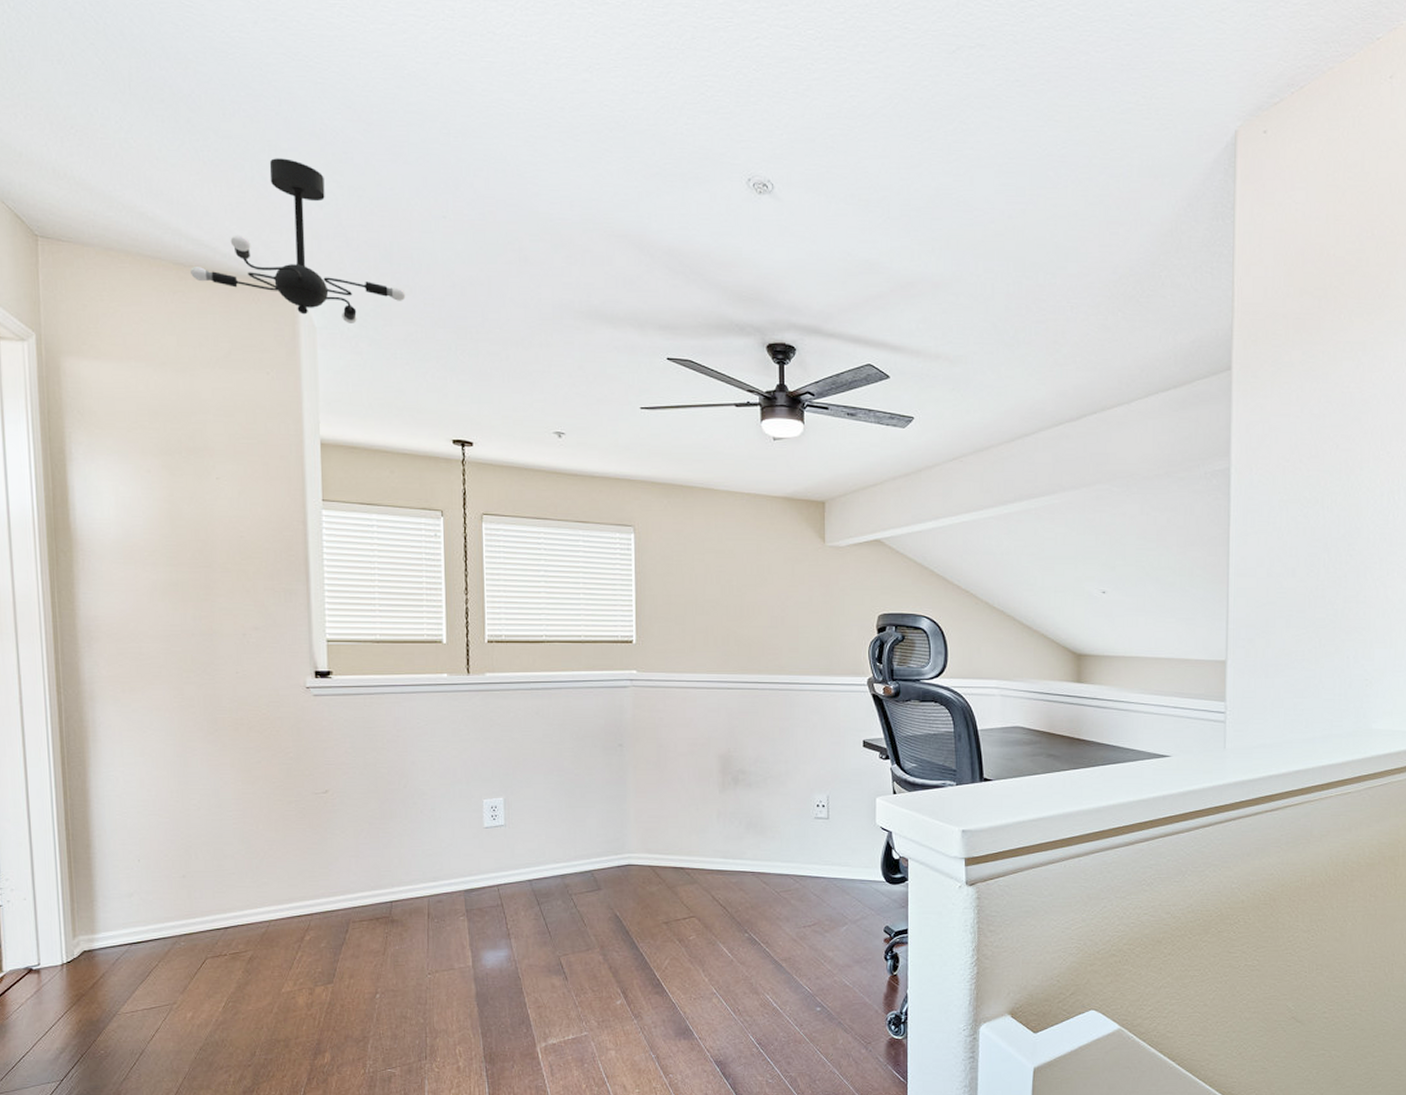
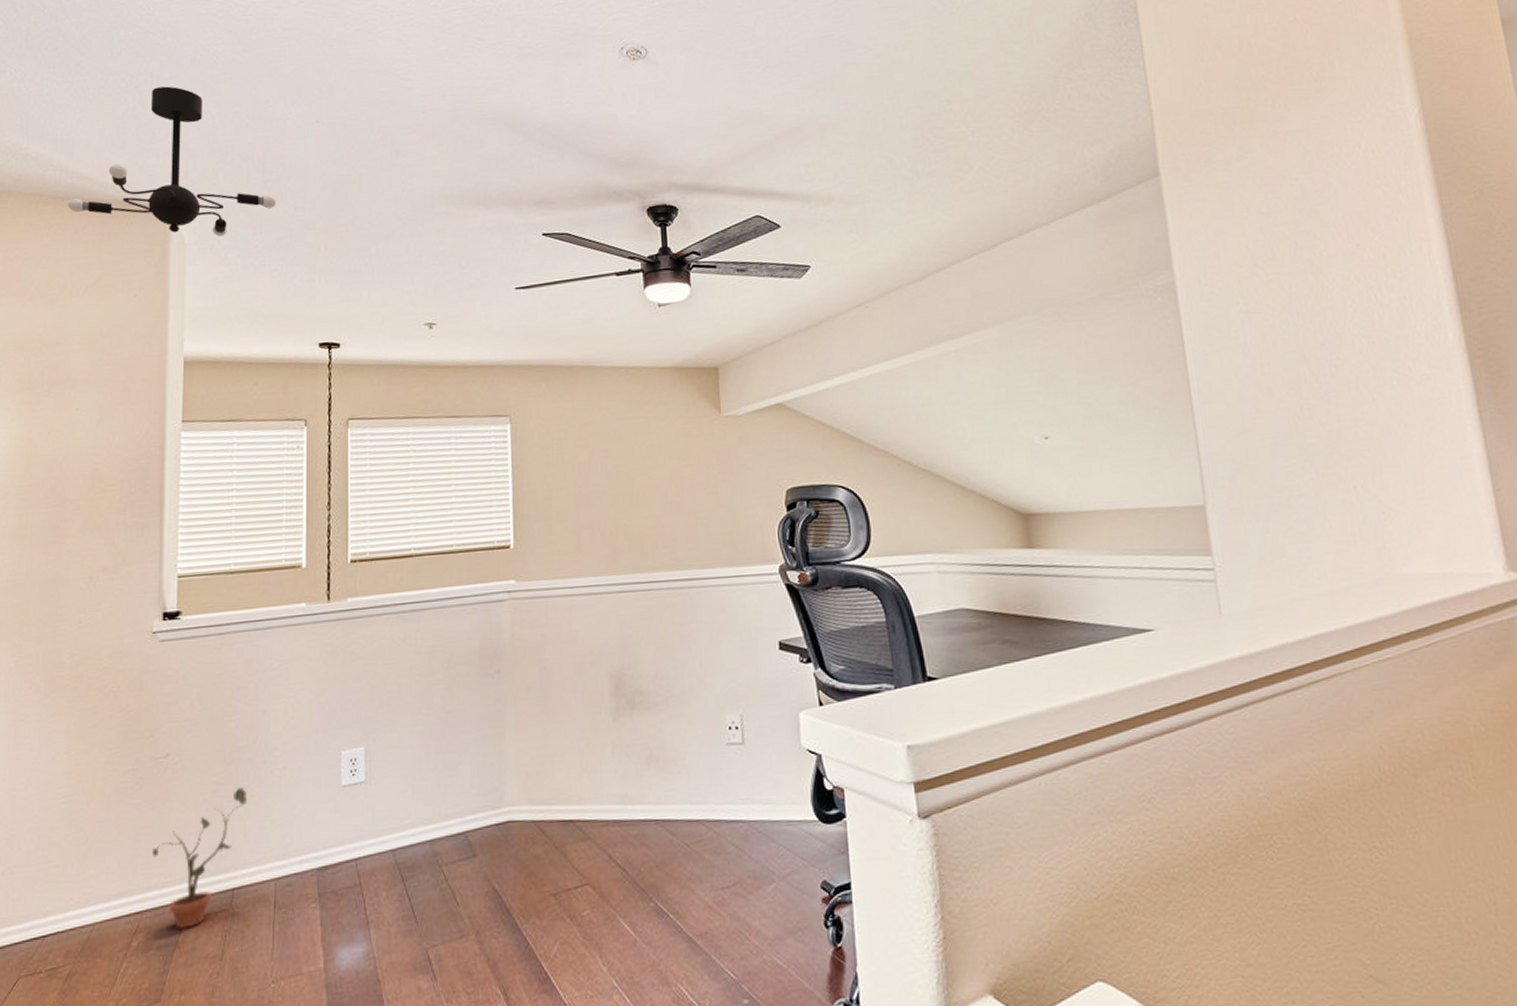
potted plant: none [317,822,401,929] -> present [151,787,248,929]

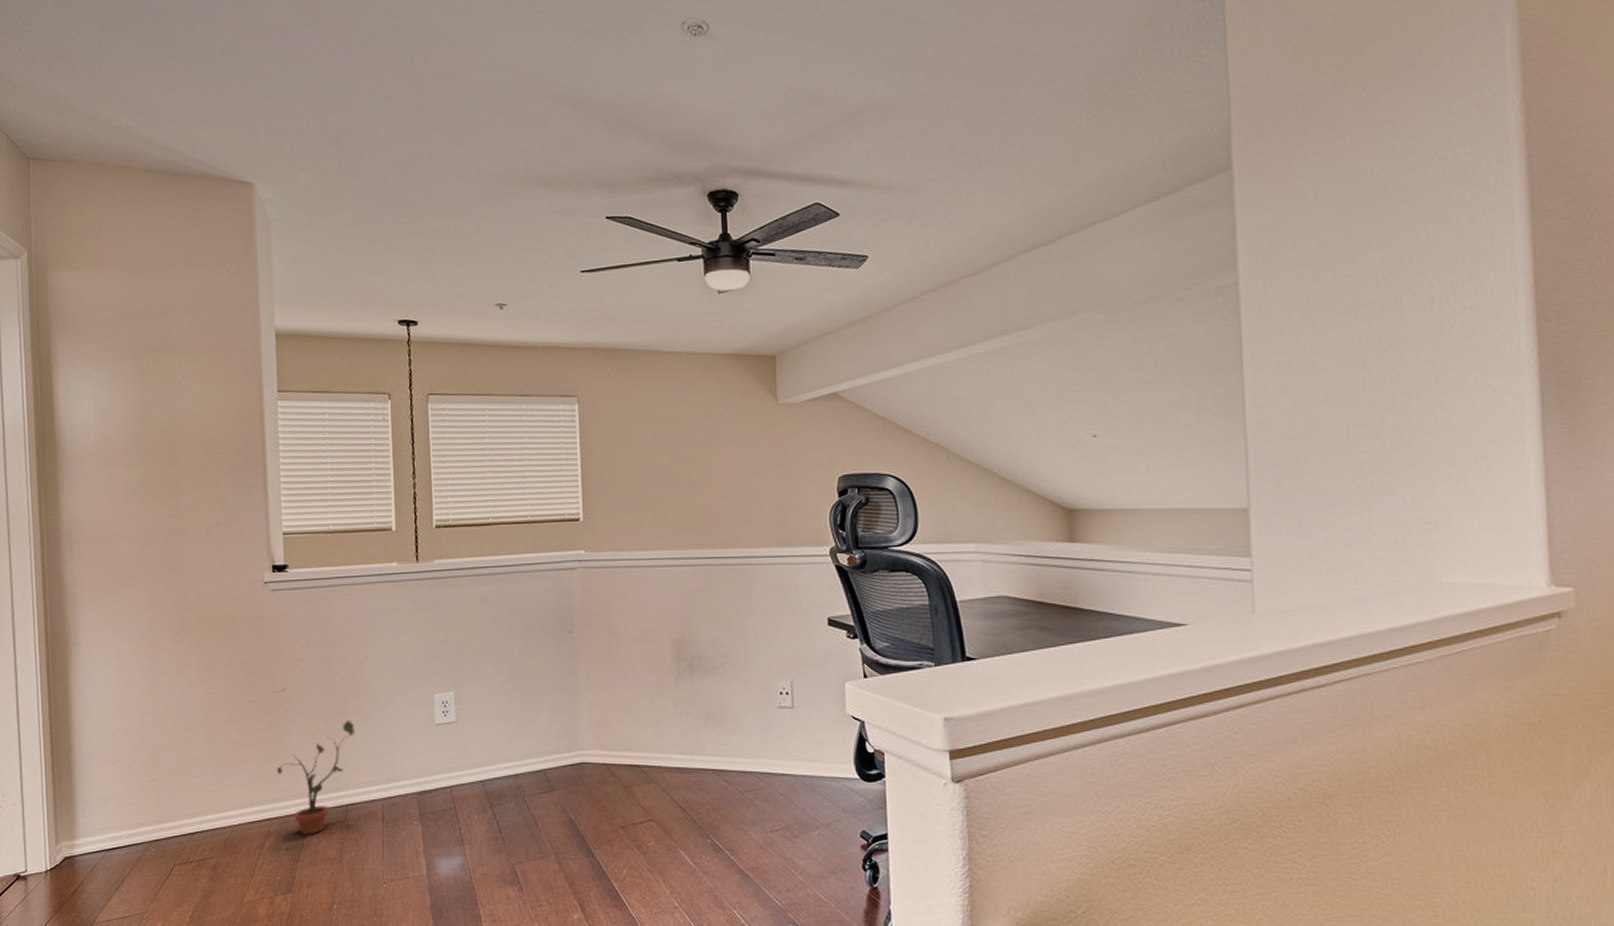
ceiling light fixture: present [68,86,277,237] -> none [159,58,352,213]

